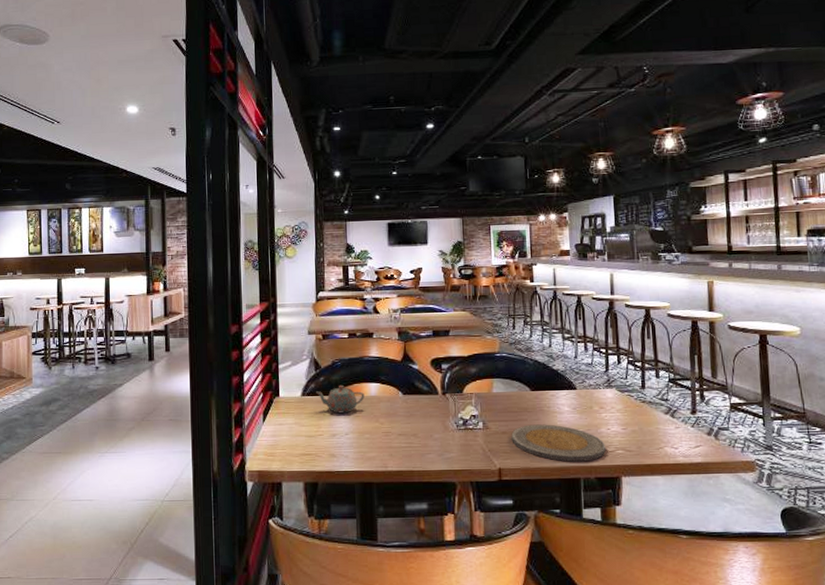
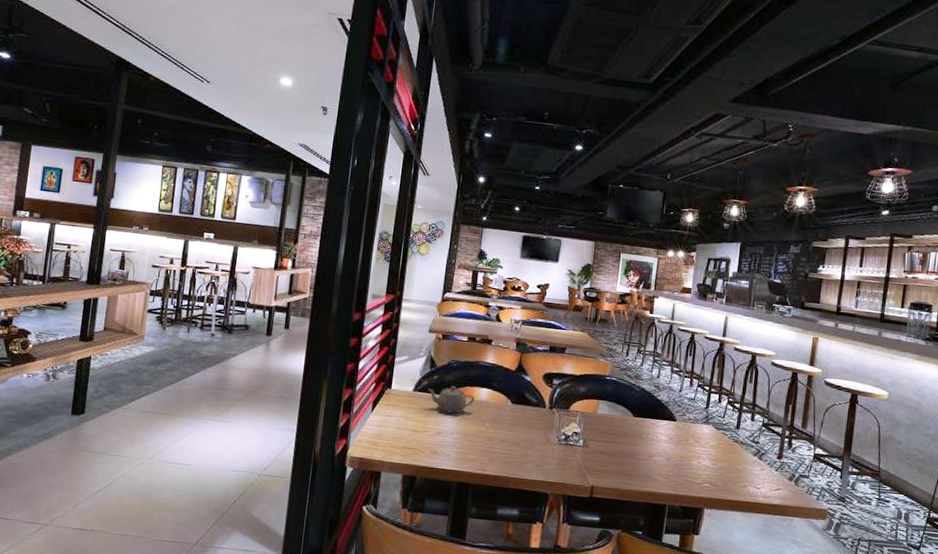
plate: present [511,424,606,462] -> none [608,448,694,490]

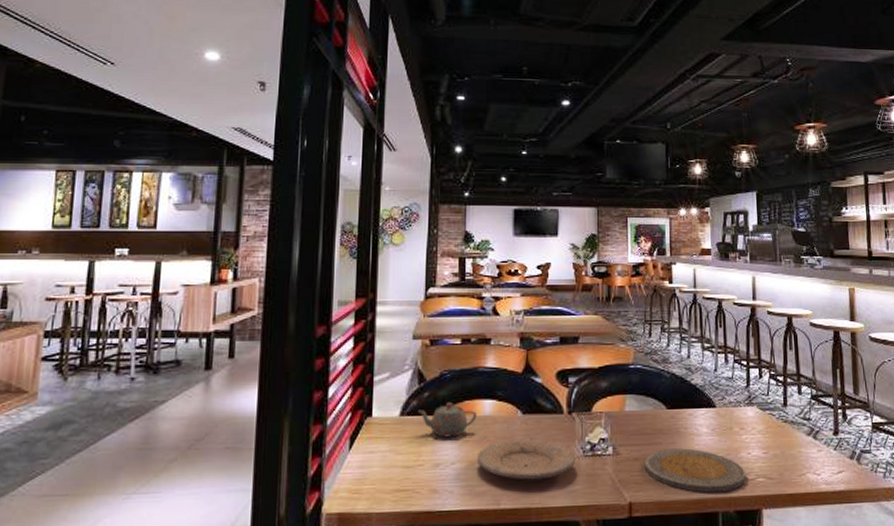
plate: none [471,421,551,457] -> present [478,438,575,480]
plate: none [608,448,694,490] -> present [644,448,746,493]

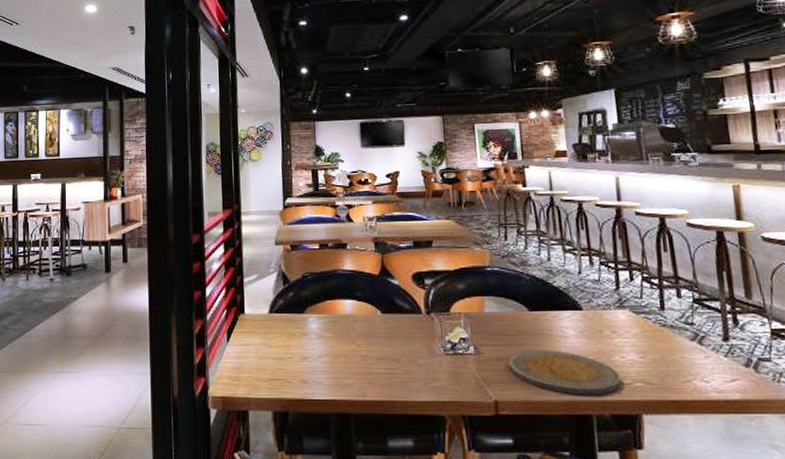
teapot: present [417,403,477,438] -> none [284,302,339,334]
plate: present [478,438,575,480] -> none [342,336,437,375]

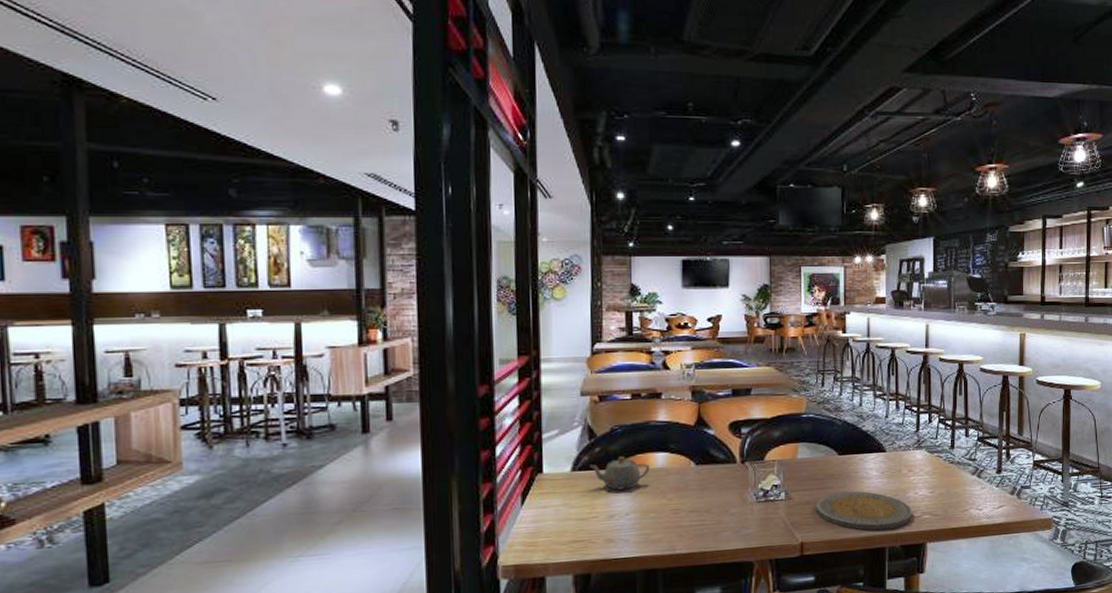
teapot: none [284,302,339,334] -> present [589,457,650,491]

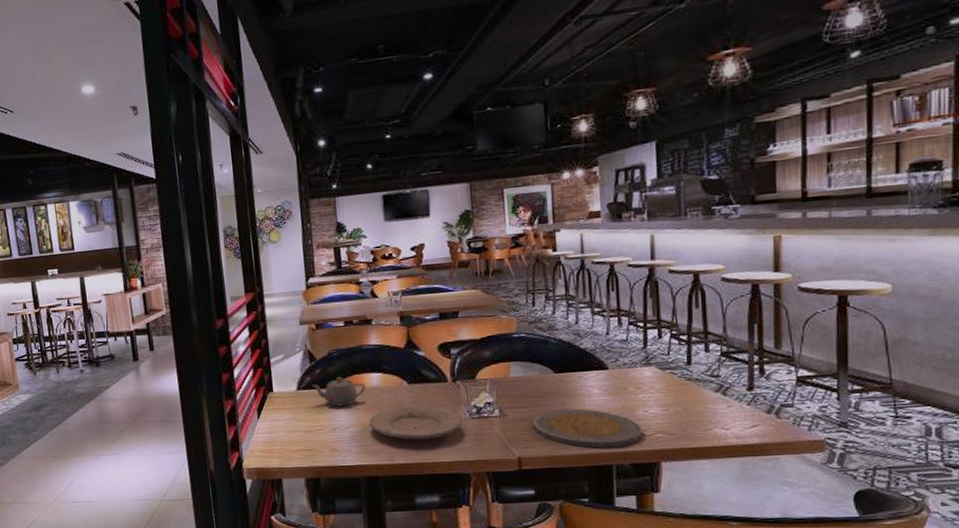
plate: none [652,487,748,527] -> present [370,404,462,440]

